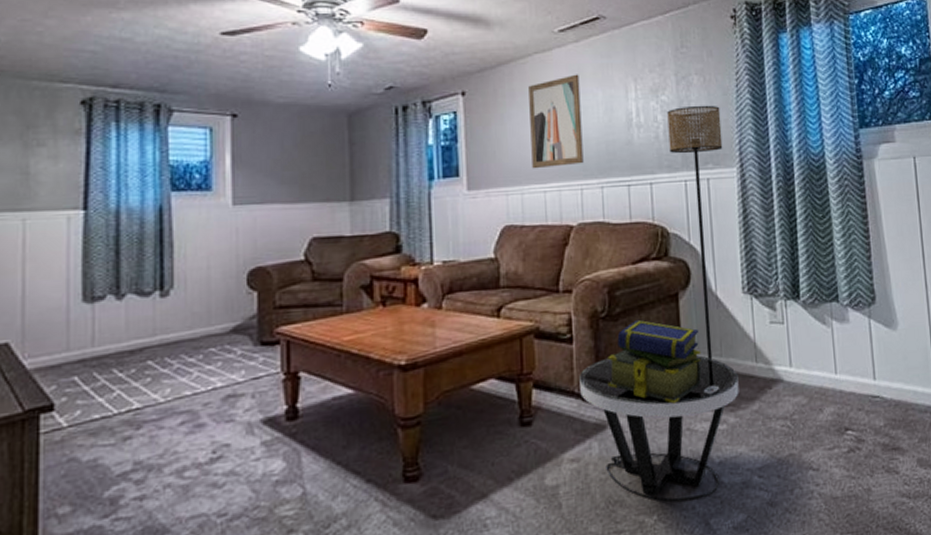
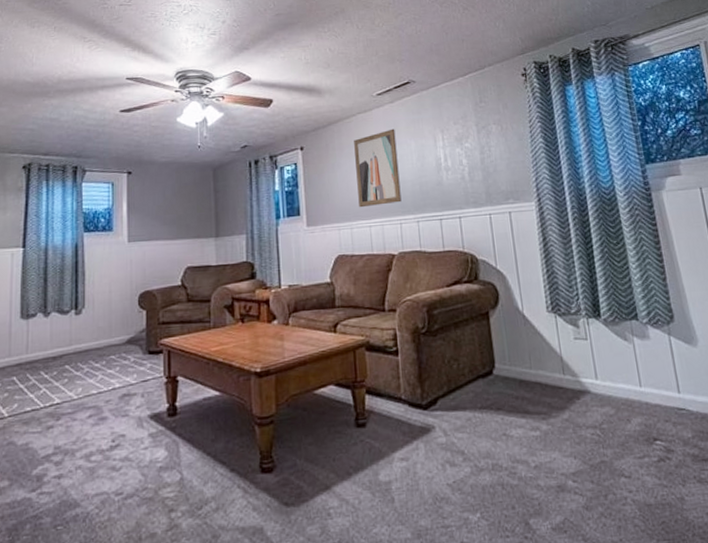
side table: present [579,355,739,502] -> none [405,368,550,502]
stack of books: present [607,319,702,404] -> none [429,335,514,411]
floor lamp: present [667,105,723,361] -> none [471,149,523,372]

